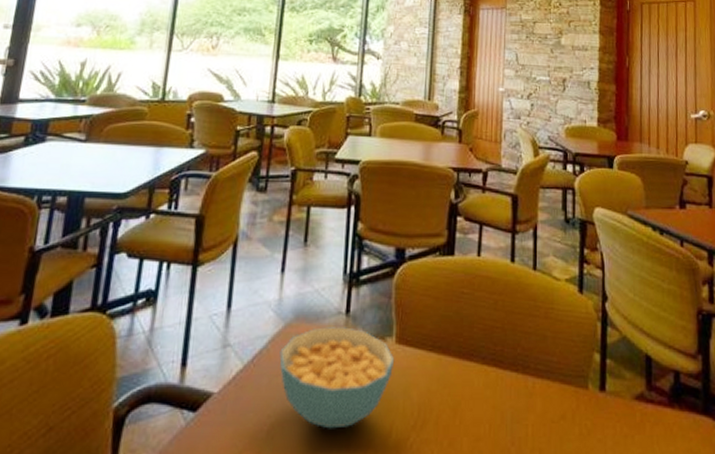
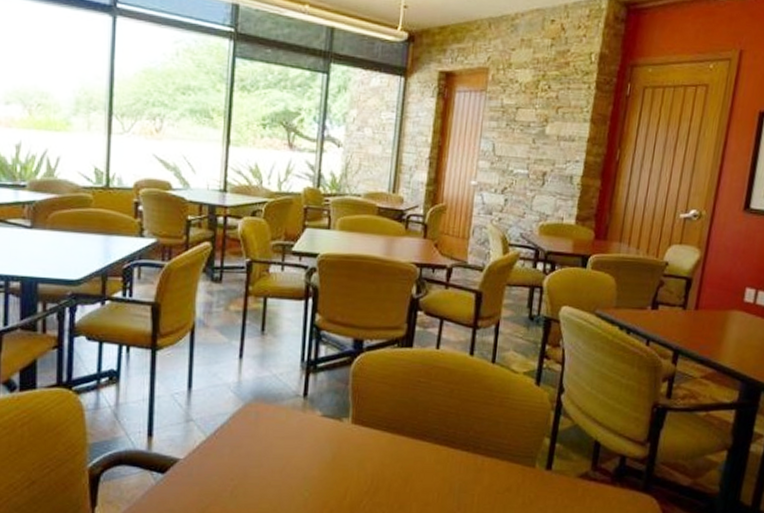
cereal bowl: present [279,327,395,429] -> none [240,407,351,492]

